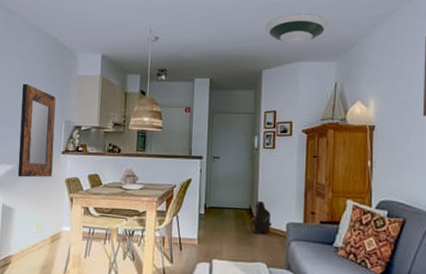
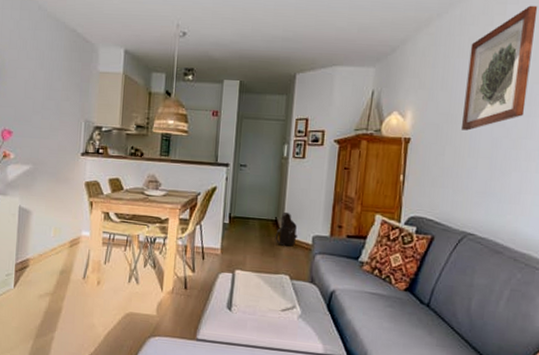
home mirror: present [17,83,56,178] -> none [34,78,75,180]
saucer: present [265,14,330,44] -> none [301,13,371,47]

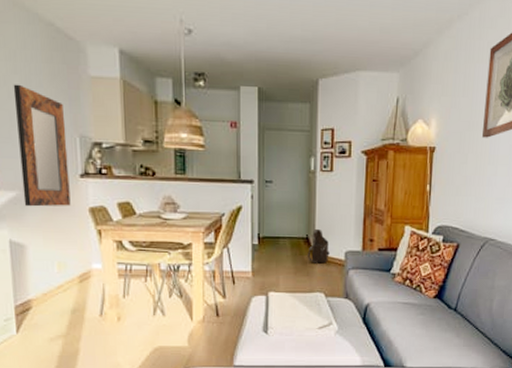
home mirror: none [34,78,75,180] -> present [13,84,71,207]

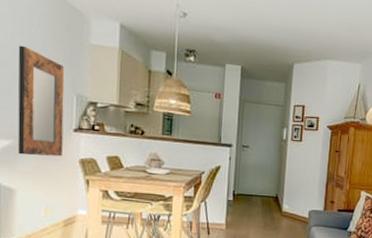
shoulder bag: present [306,228,330,264] -> none [275,189,296,220]

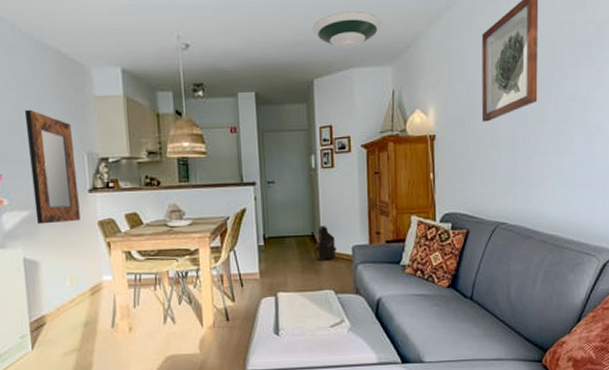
shoulder bag: none [275,189,296,220] -> present [313,225,337,261]
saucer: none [298,10,358,42] -> present [312,11,383,48]

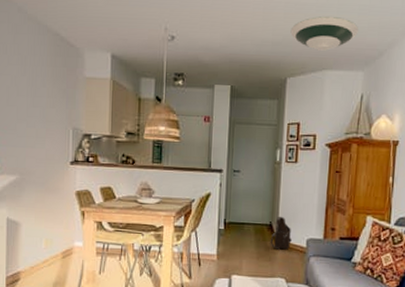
home mirror: present [24,109,81,224] -> none [22,84,62,190]

